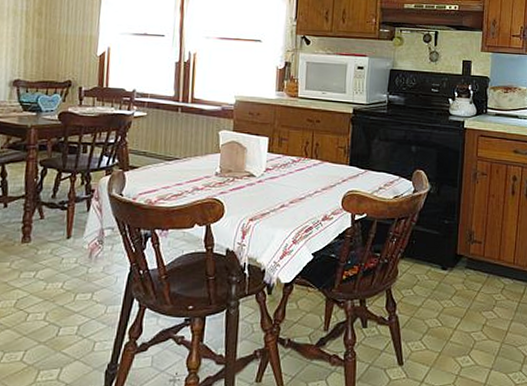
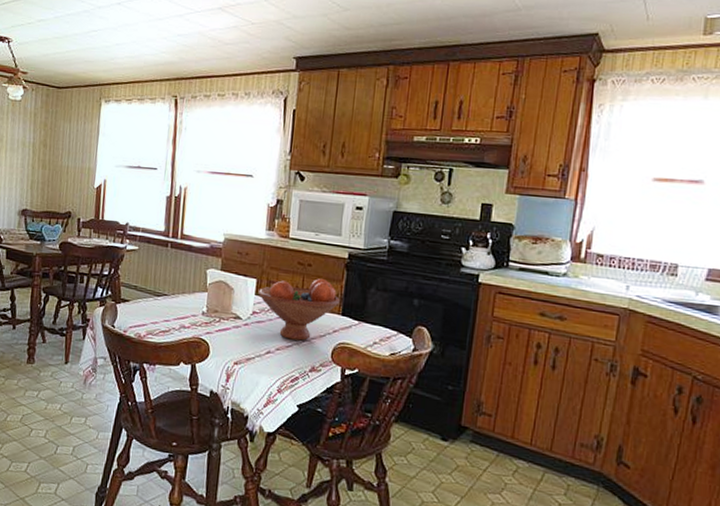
fruit bowl: none [270,133,347,192] -> present [257,279,340,341]

